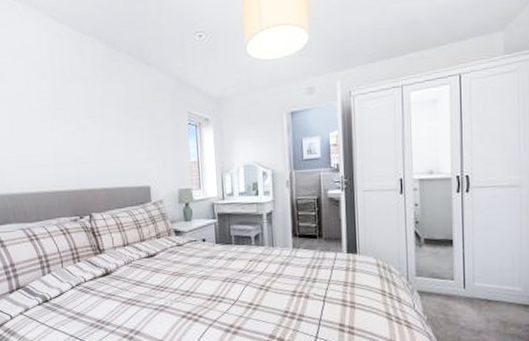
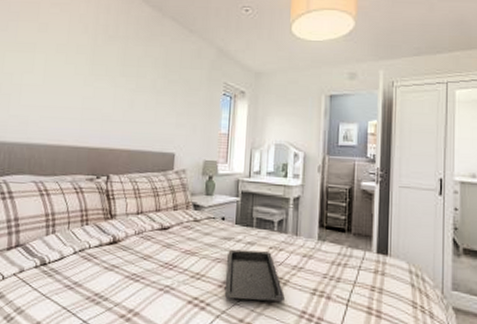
serving tray: none [212,264,268,310] -> present [225,249,285,303]

